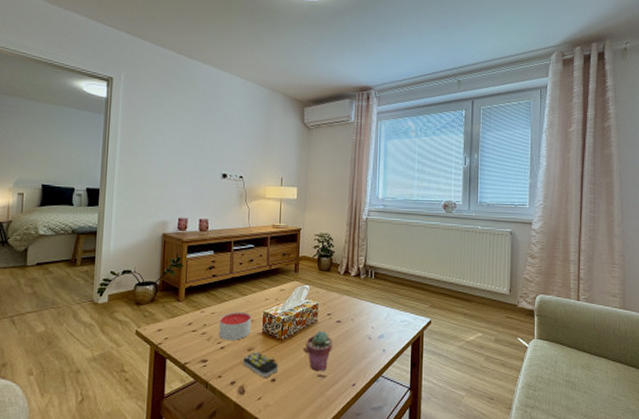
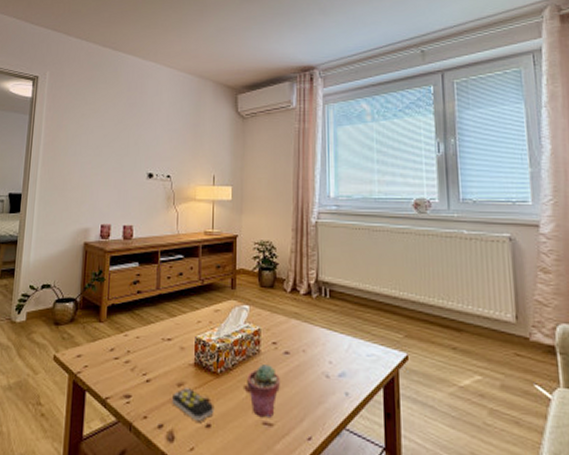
candle: present [219,312,252,340] -> none [144,336,182,372]

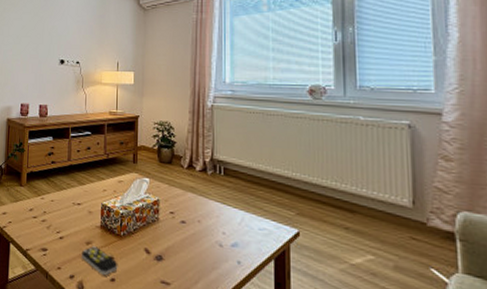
potted succulent: present [247,364,280,419] -> none [147,231,177,278]

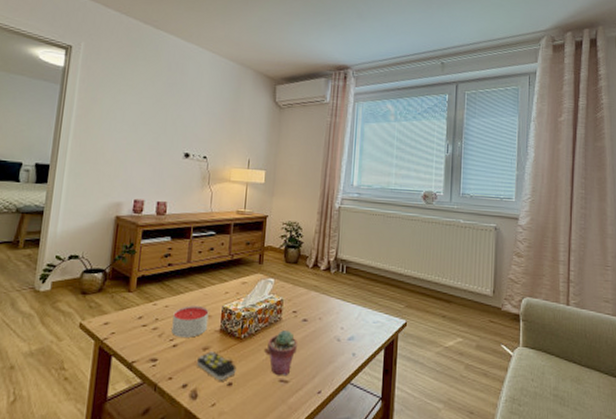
candle: none [58,201,90,232] -> present [171,306,209,338]
potted succulent: none [147,231,177,278] -> present [267,330,297,376]

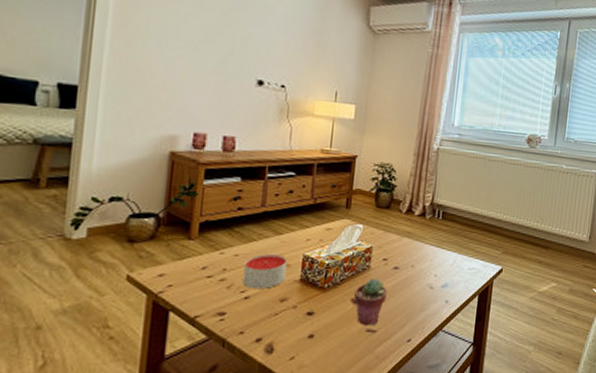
remote control: present [197,351,237,381] -> none [273,303,319,333]

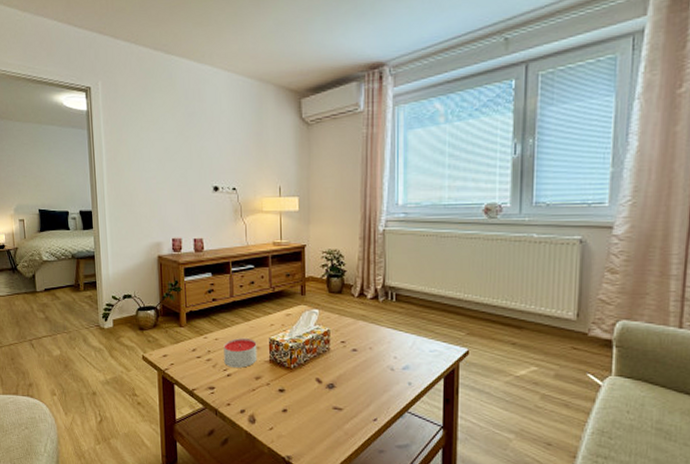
potted succulent: present [354,279,387,326] -> none [318,360,348,404]

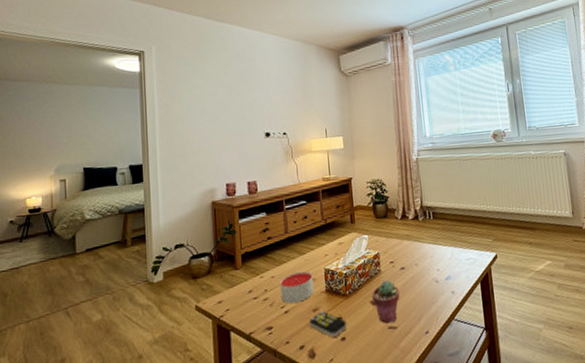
remote control: none [251,380,290,408] -> present [309,311,347,338]
potted succulent: none [318,360,348,404] -> present [372,280,400,324]

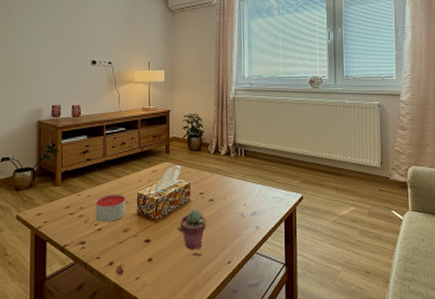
remote control: present [309,311,347,338] -> none [120,232,155,258]

